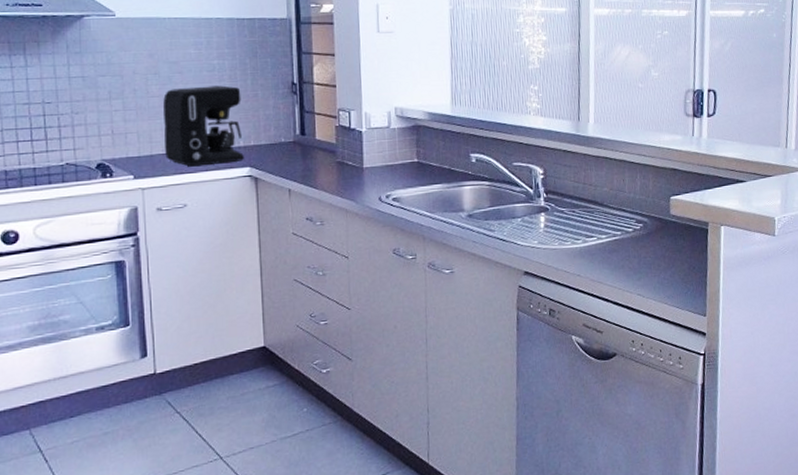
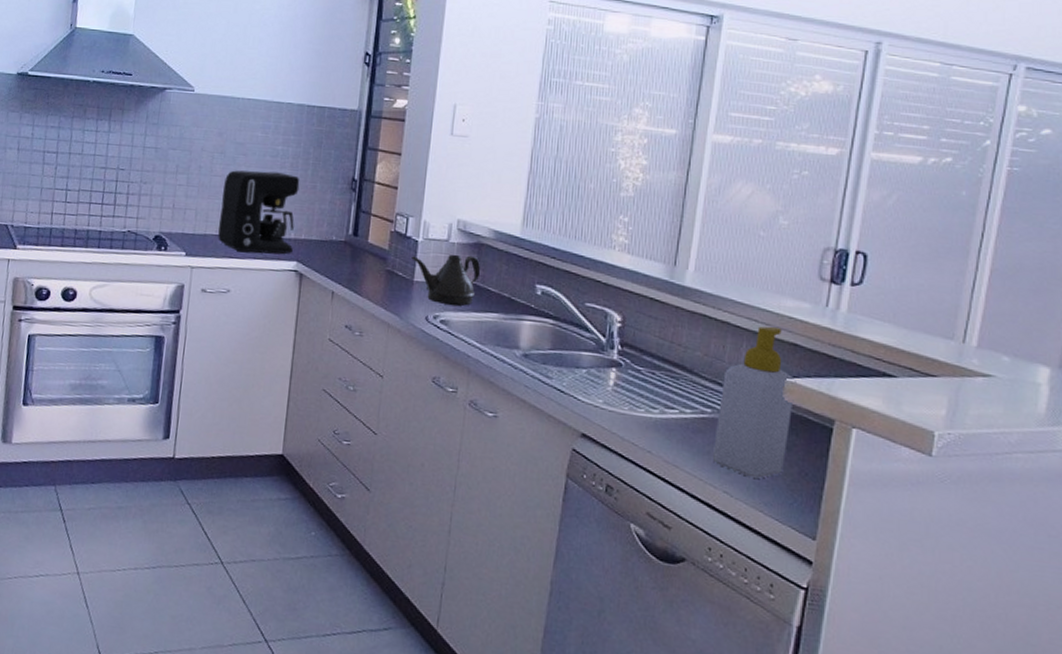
teapot: none [358,137,422,184] -> present [411,254,481,306]
soap bottle: none [625,157,679,279] -> present [712,326,796,479]

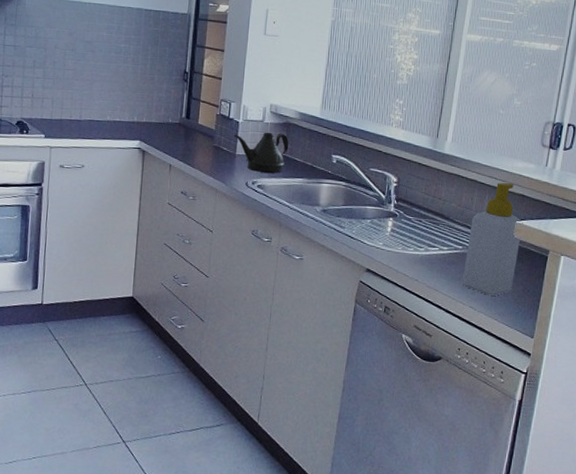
coffee maker: present [218,170,300,254] -> none [72,64,141,135]

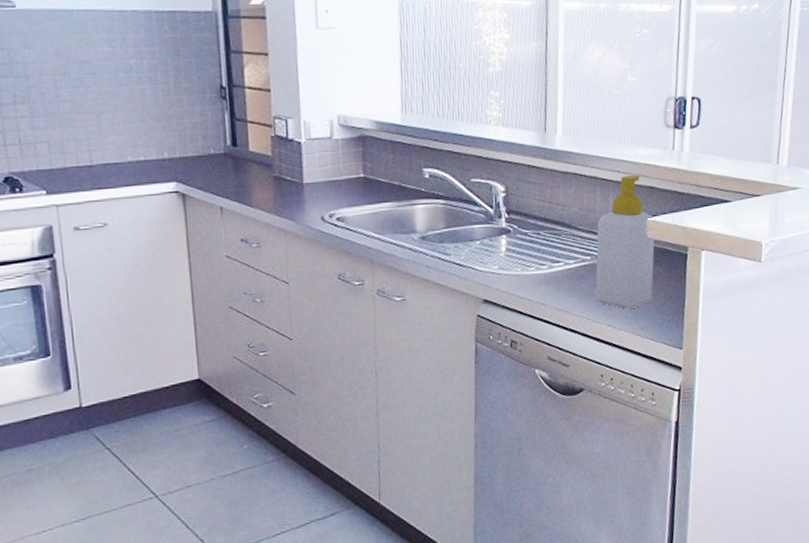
teapot: present [234,132,289,173] -> none [297,149,369,202]

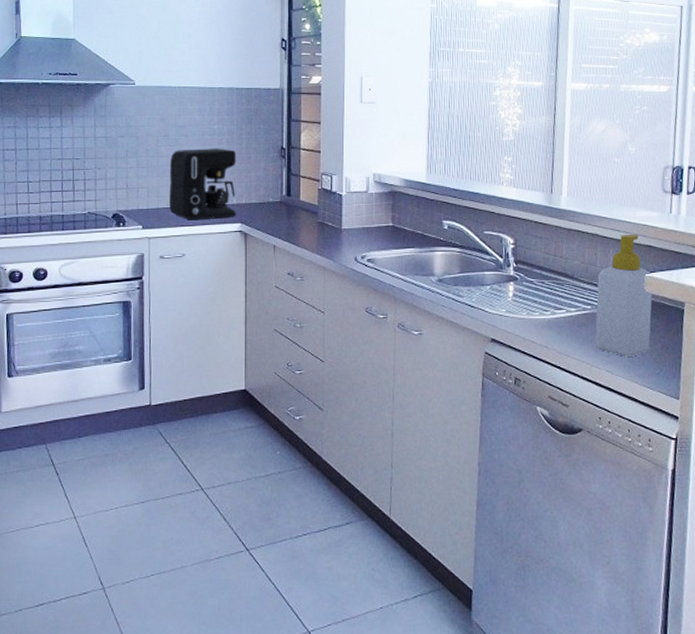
coffee maker: none [75,89,169,181] -> present [168,148,237,220]

